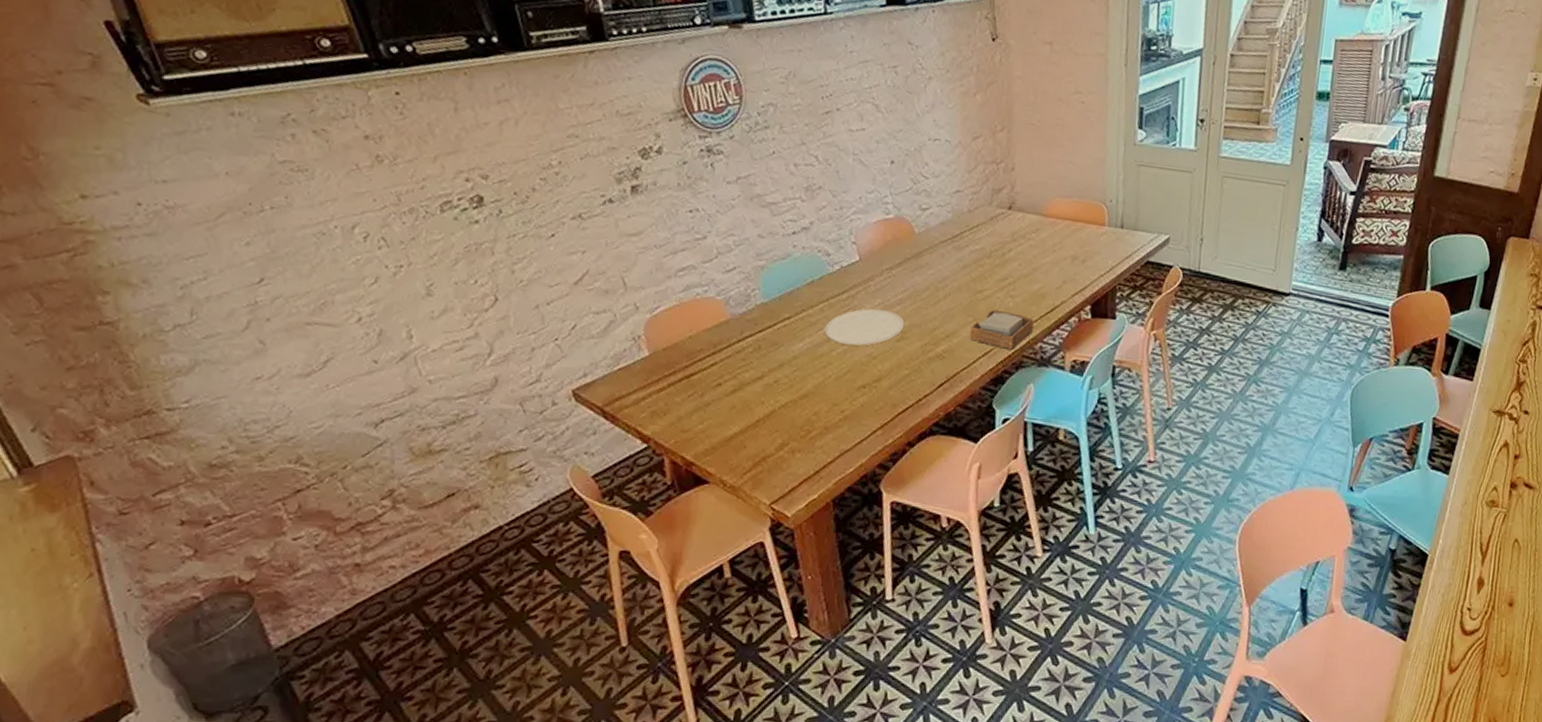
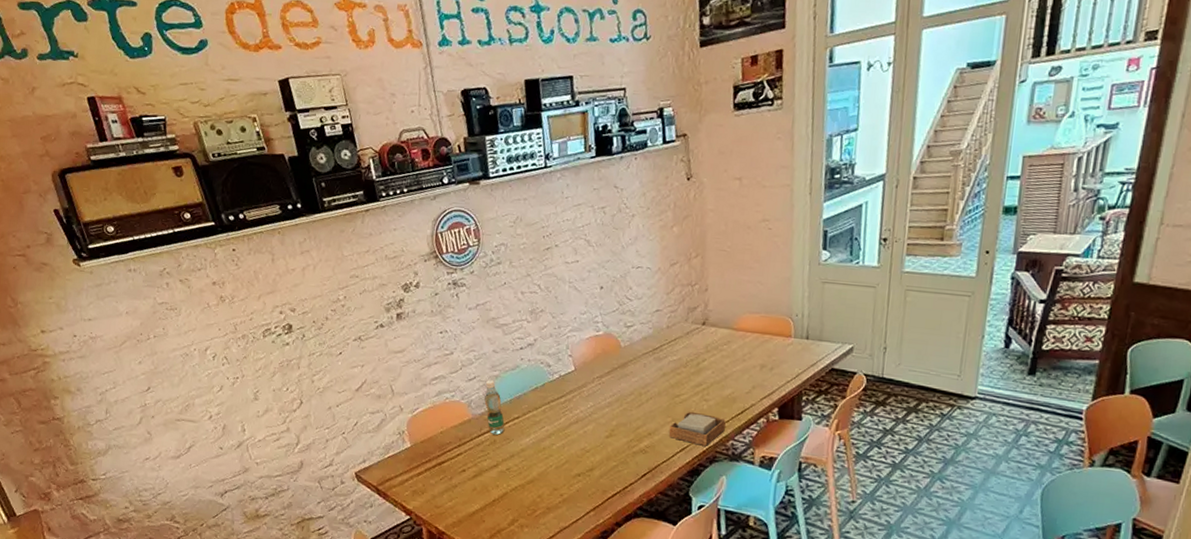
bottle: none [745,271,773,339] -> present [483,380,505,435]
plate: present [824,308,905,346] -> none [546,410,613,442]

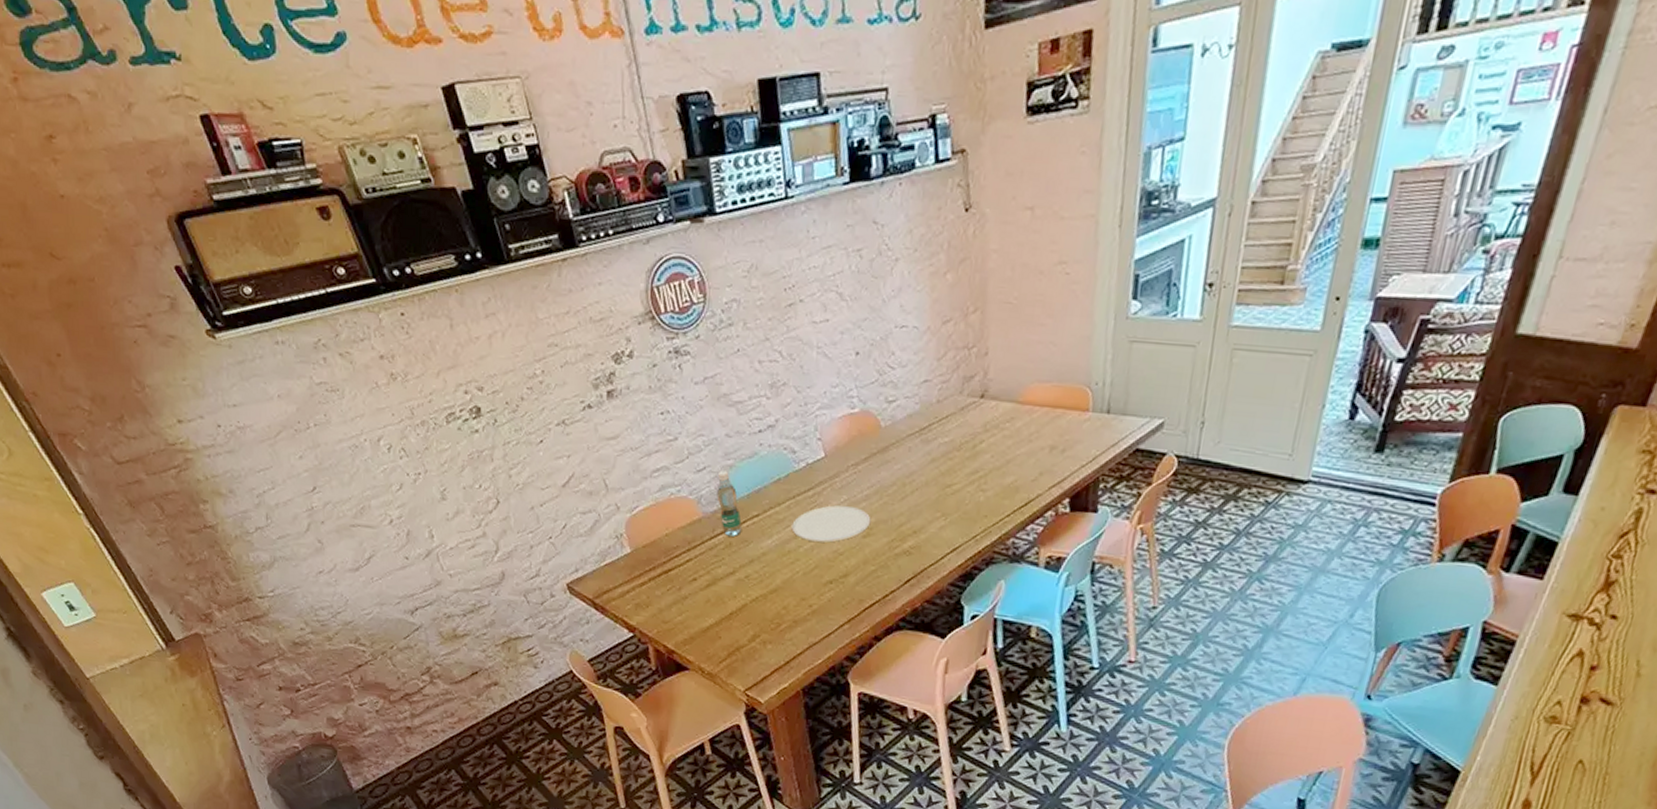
plate: none [546,410,613,442] -> present [791,505,871,543]
napkin holder: present [668,411,726,446] -> none [937,504,1006,546]

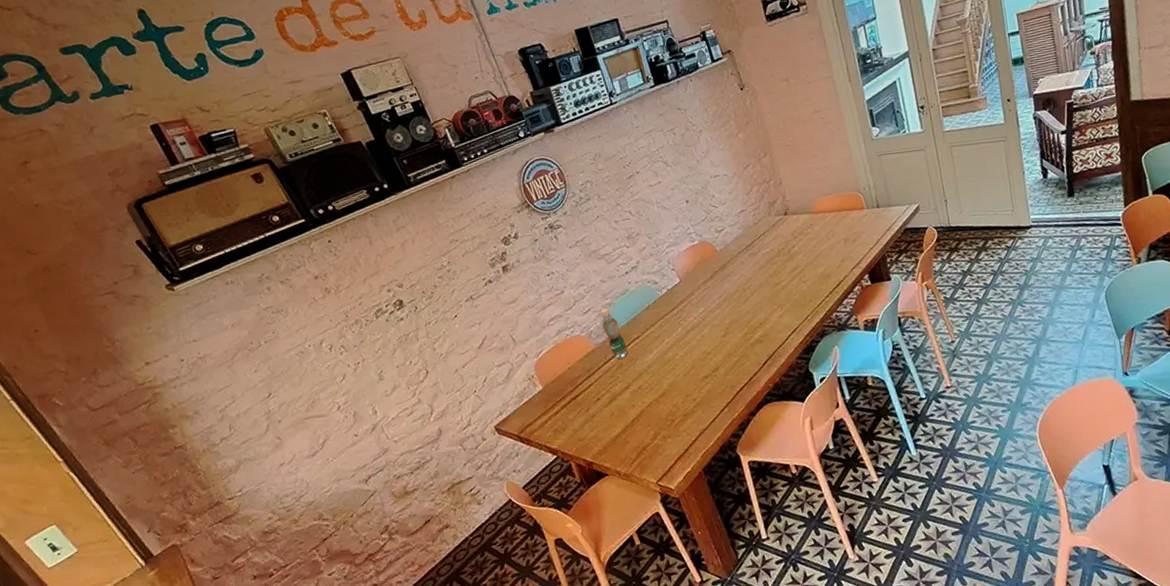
plate: present [791,505,871,543] -> none [666,315,726,349]

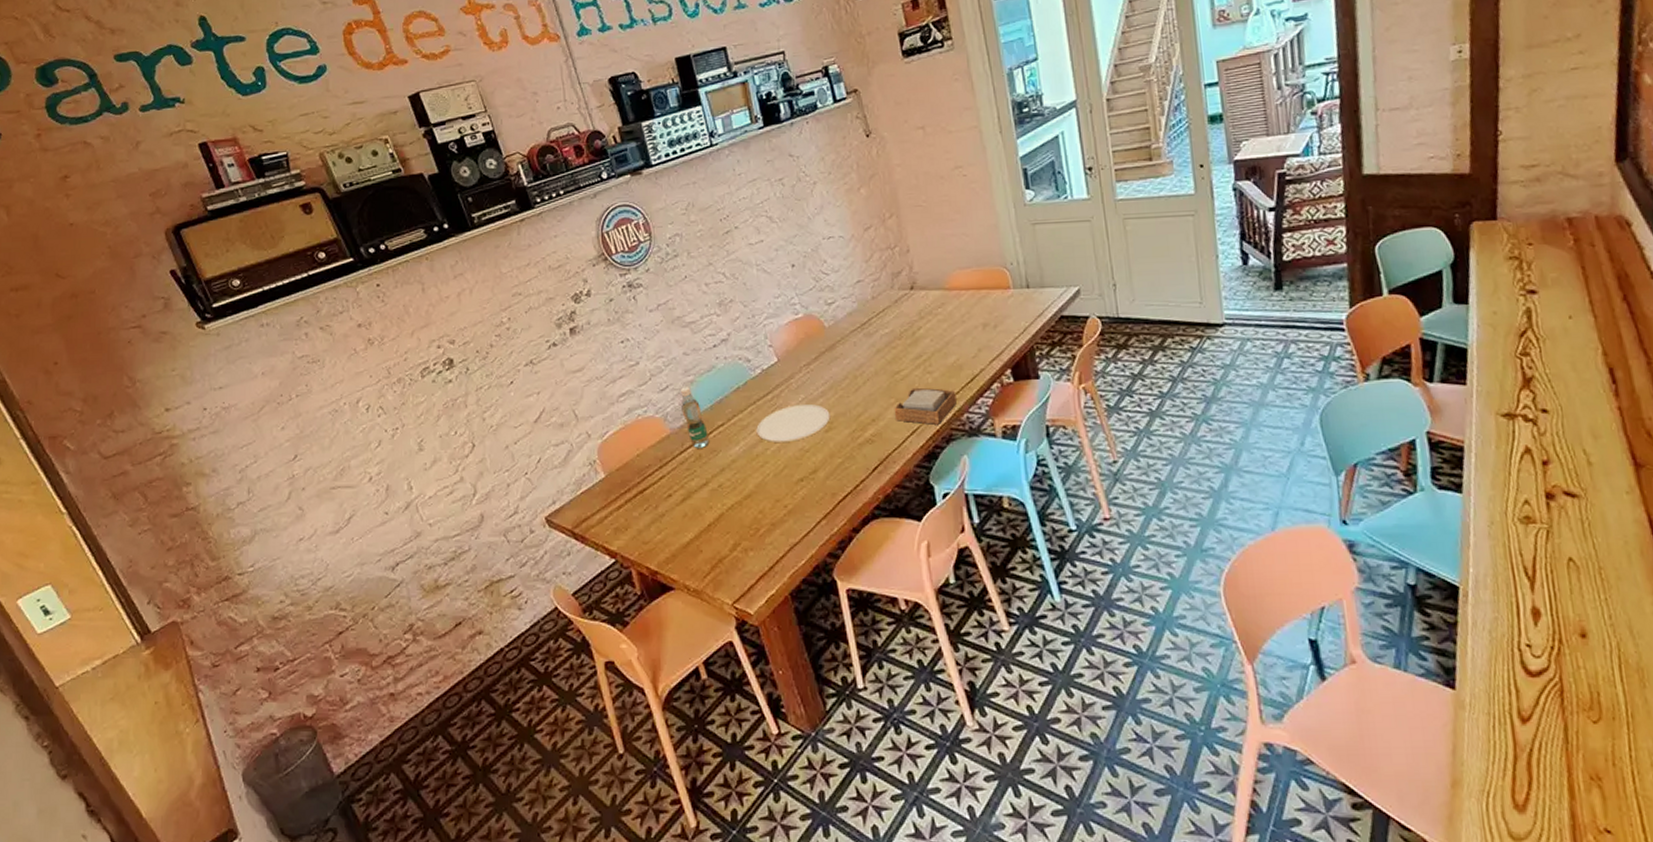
plate: none [666,315,726,349] -> present [756,404,831,442]
napkin holder: none [777,294,827,324] -> present [894,387,957,425]

